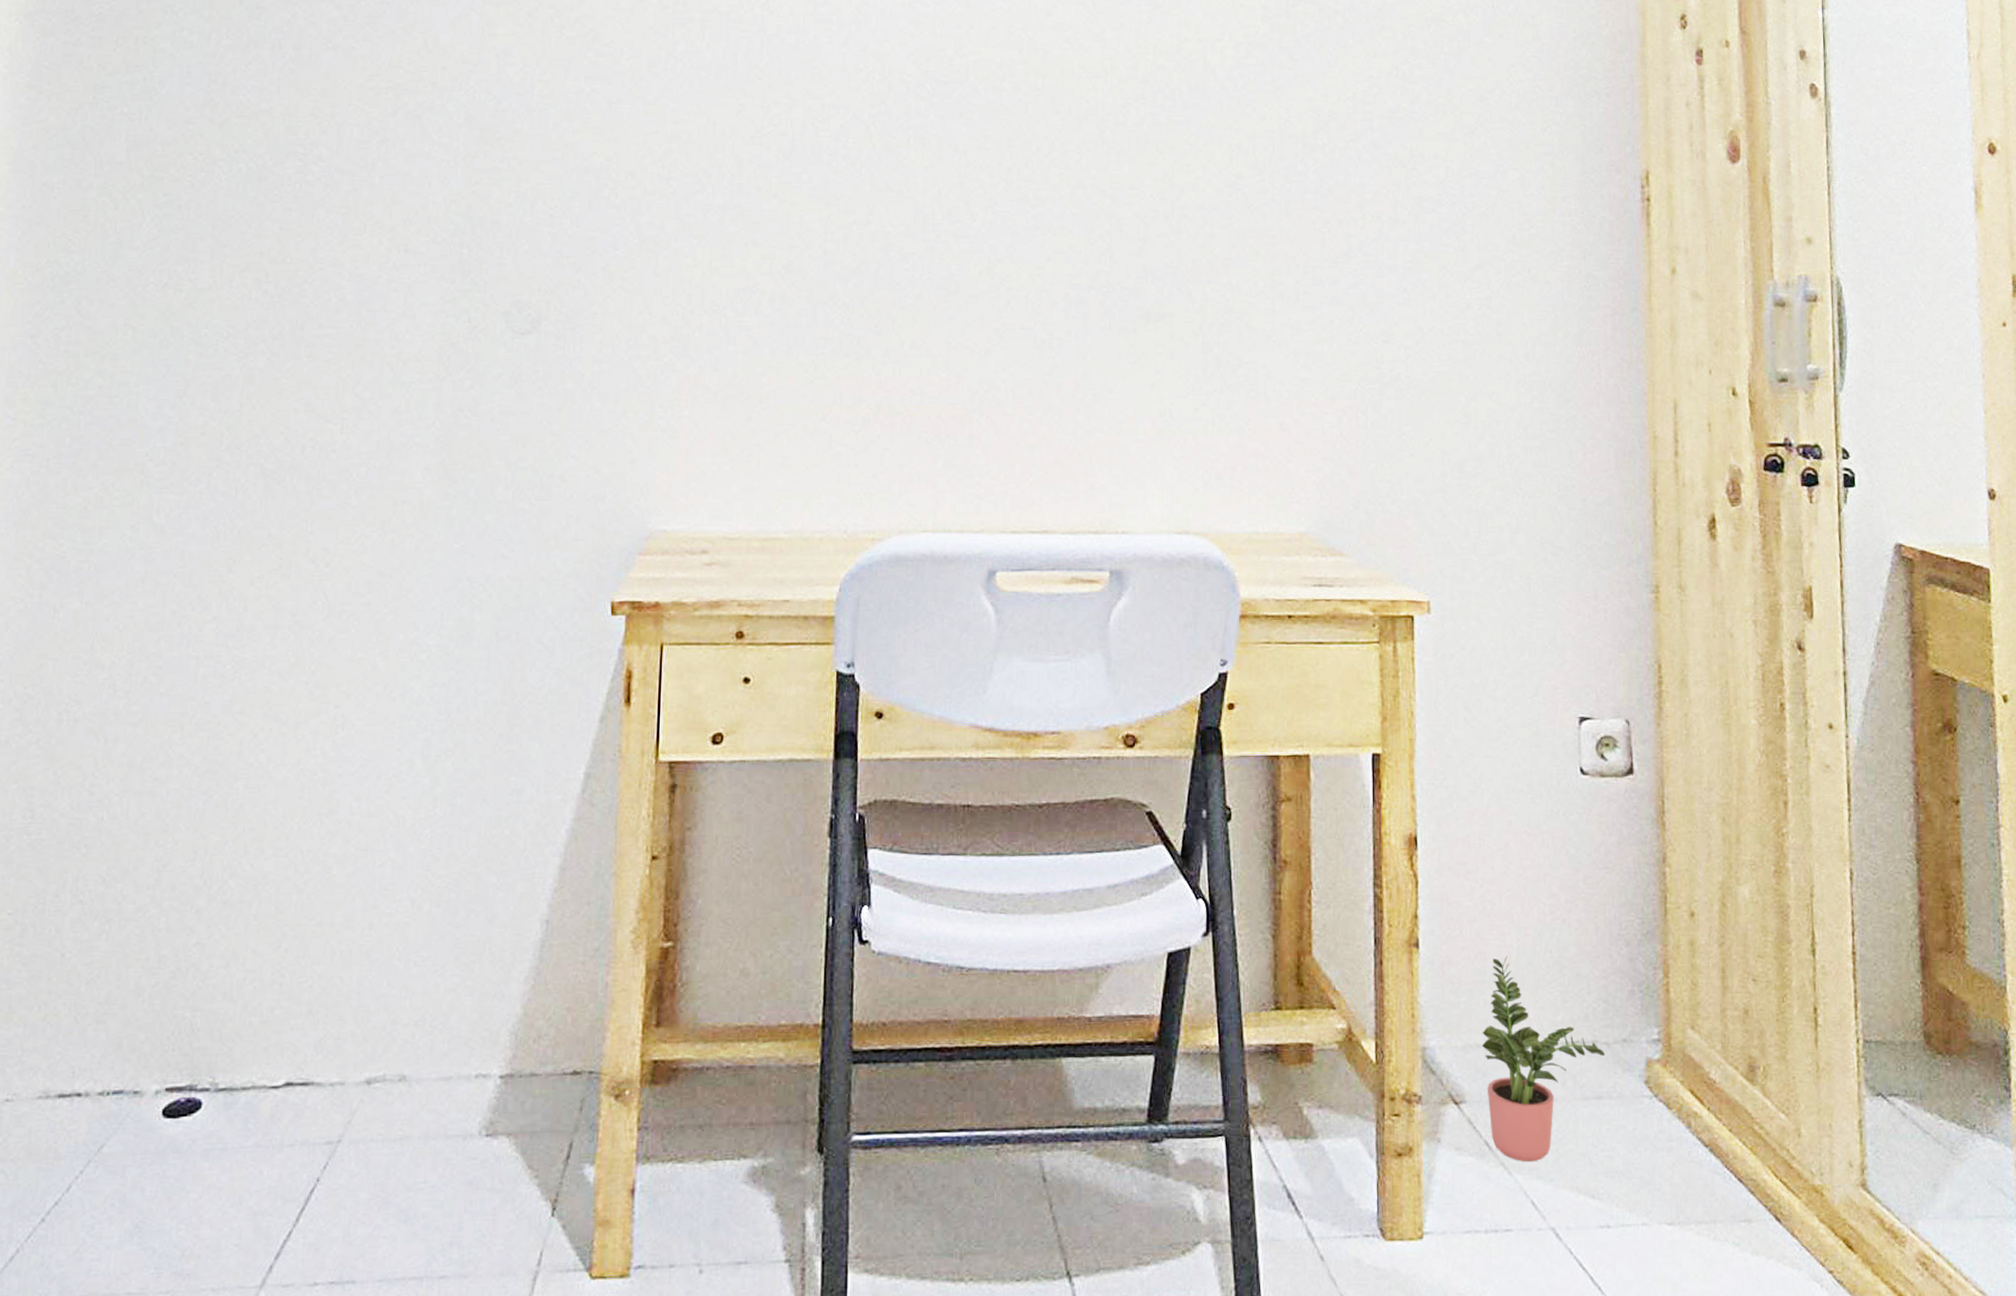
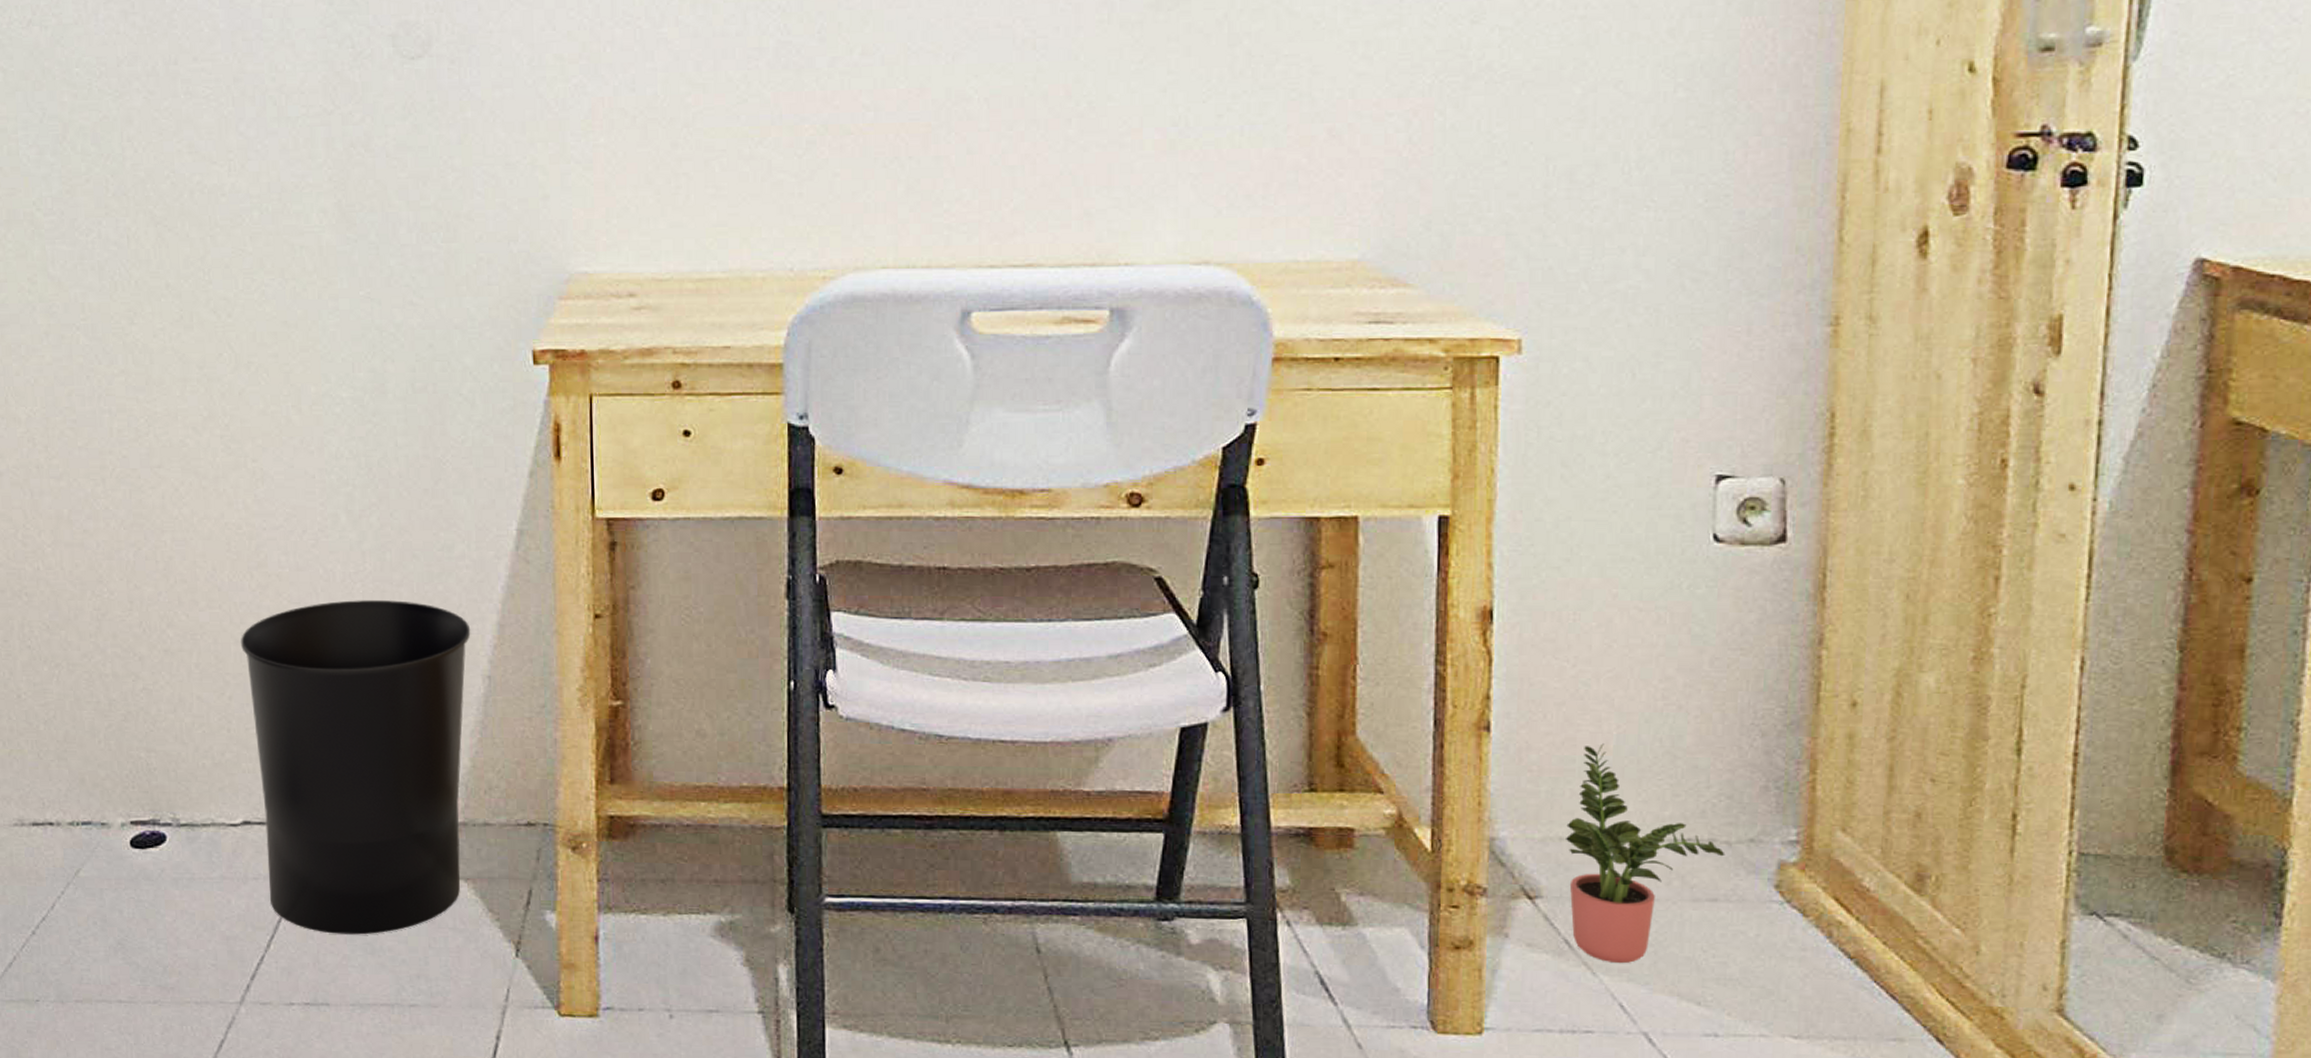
waste bin: none [303,845,533,1202] -> present [241,600,471,935]

